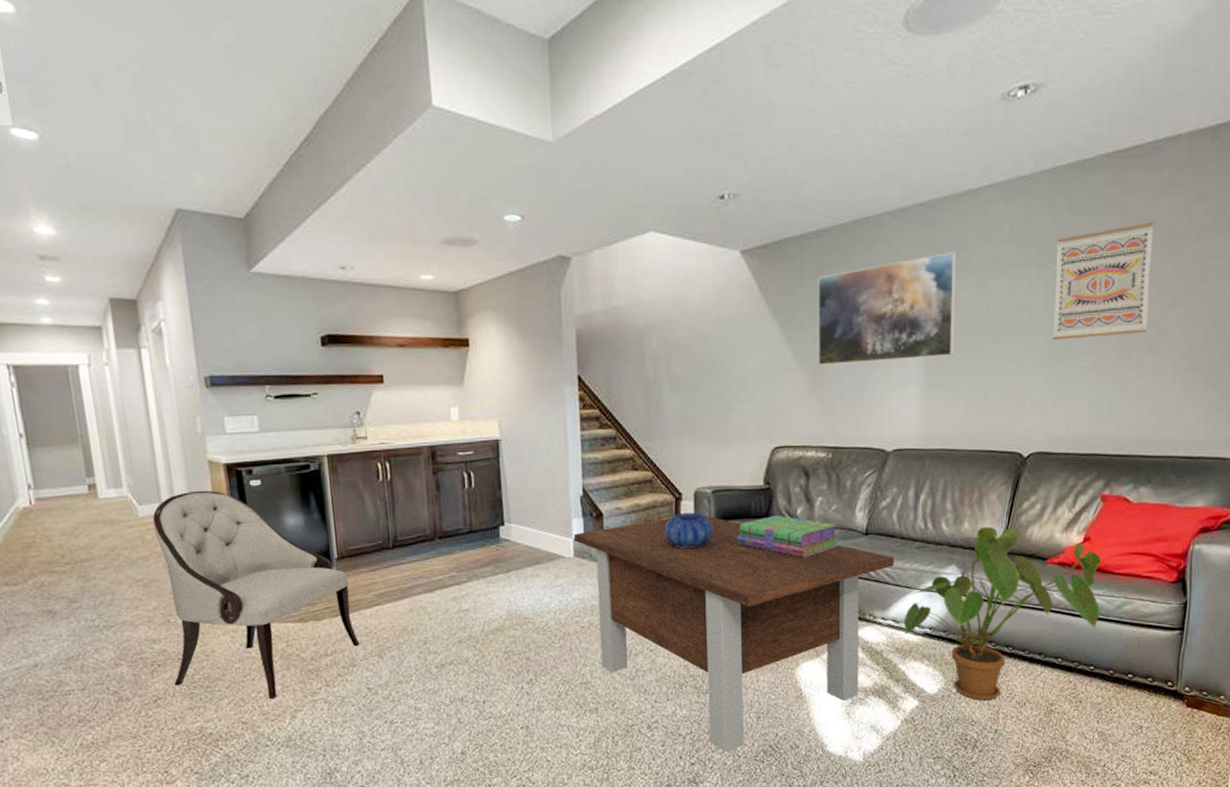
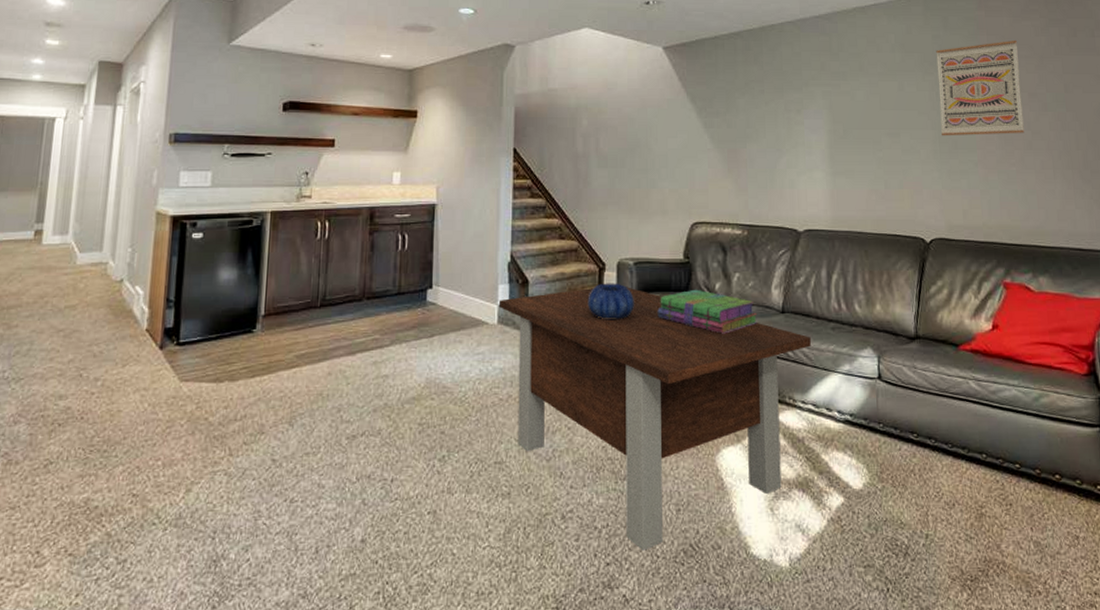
armchair: present [152,491,360,700] -> none [70,242,272,469]
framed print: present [817,252,956,365] -> none [730,57,854,149]
house plant: present [903,526,1102,701] -> none [823,309,1018,500]

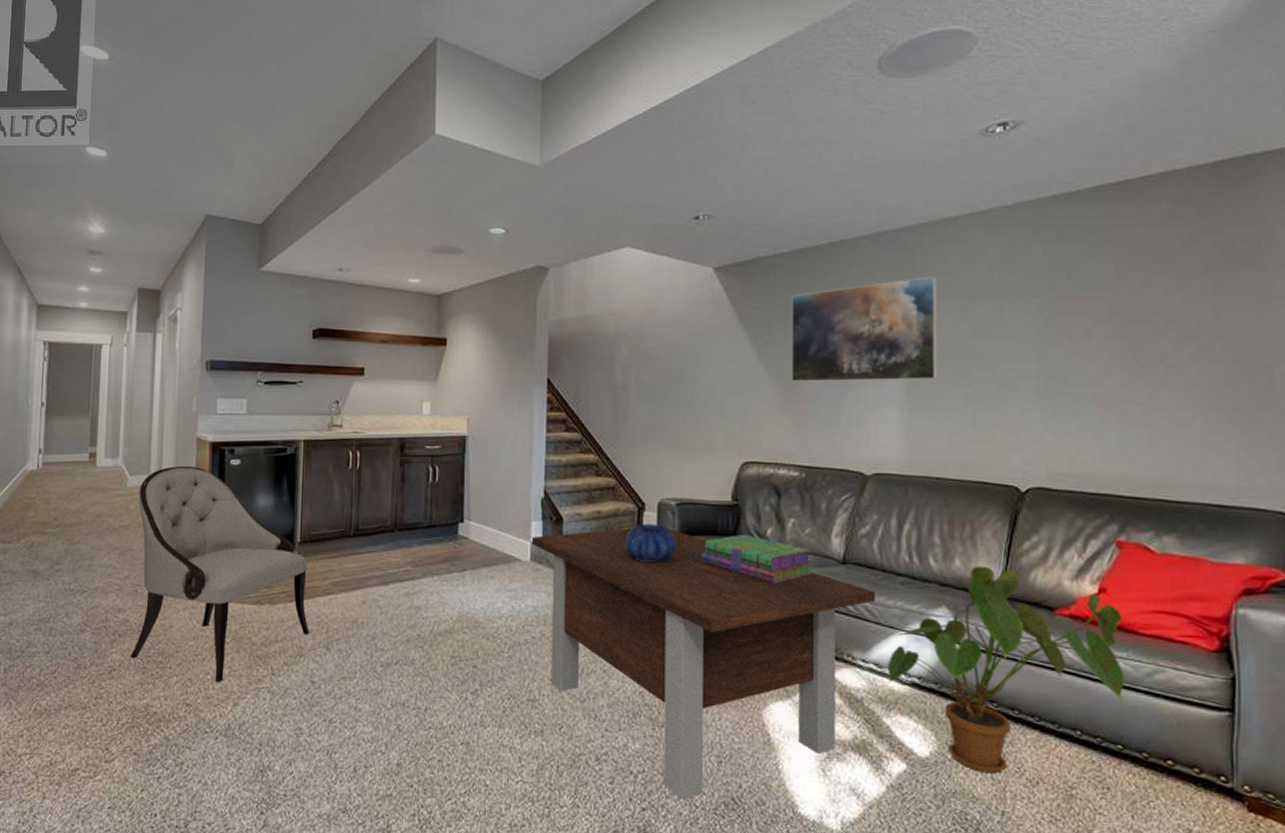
armchair: none [70,242,272,469] -> present [130,466,310,683]
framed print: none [730,57,854,149] -> present [790,277,937,382]
house plant: none [823,309,1018,500] -> present [887,566,1126,774]
wall art: present [936,40,1024,136] -> none [1046,253,1156,370]

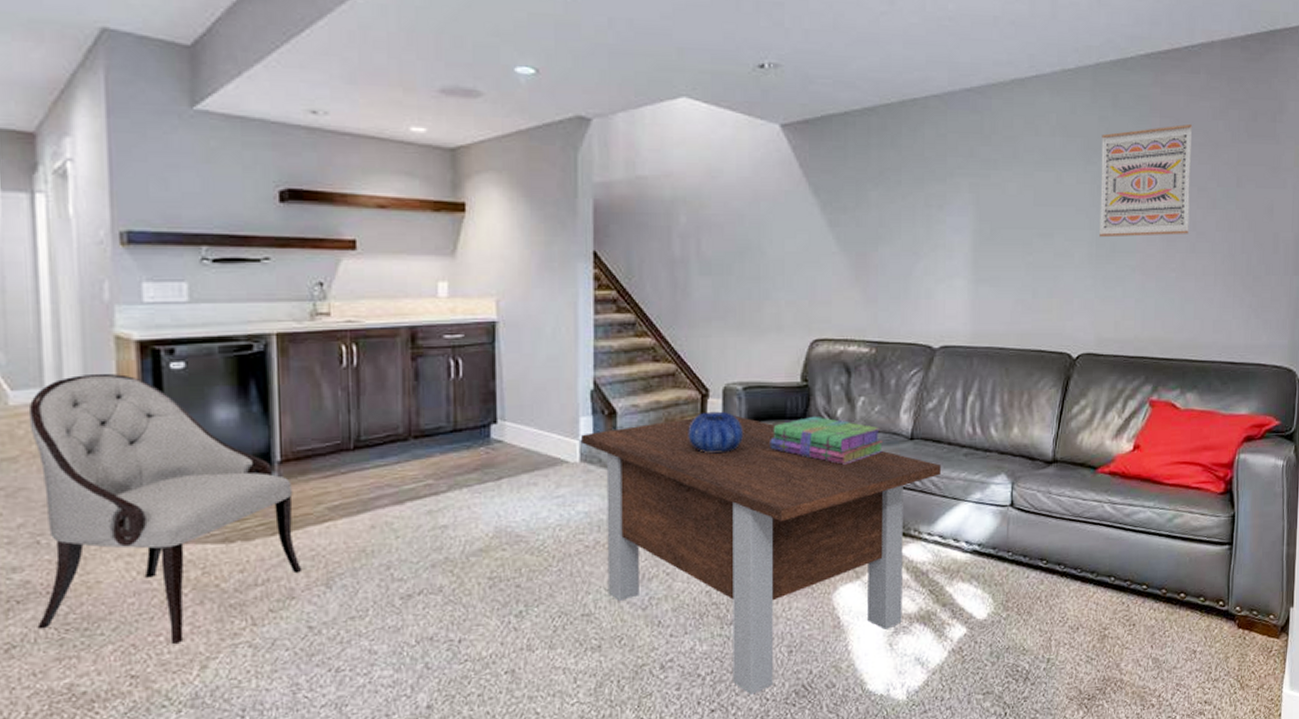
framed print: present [790,277,937,382] -> none [861,141,1003,252]
house plant: present [887,566,1126,774] -> none [951,432,1152,627]
wall art: none [1046,253,1156,370] -> present [1099,123,1193,238]

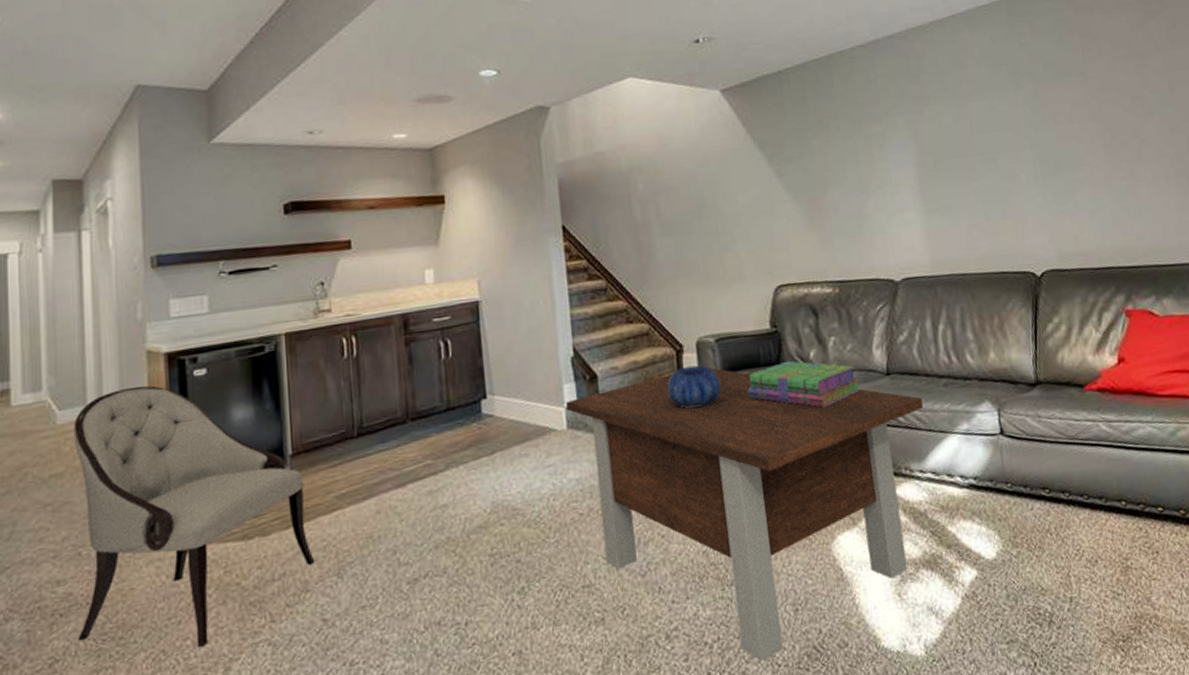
wall art: present [1099,123,1193,238] -> none [1025,39,1131,156]

